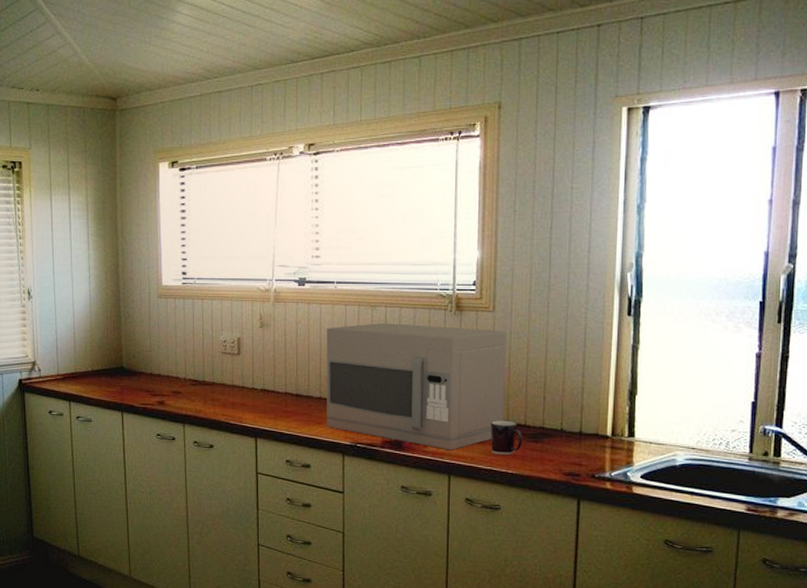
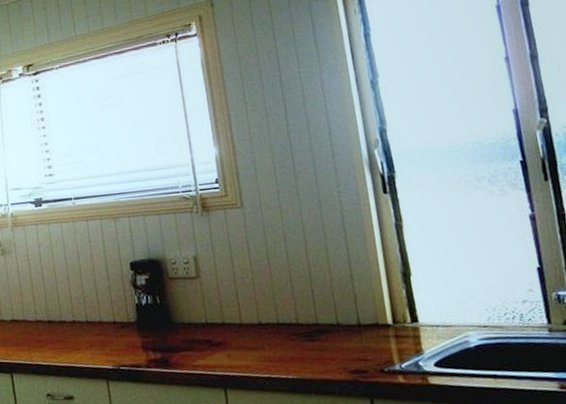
microwave: present [326,323,507,451] -> none [71,225,274,362]
mug: present [490,420,522,456] -> none [259,320,298,360]

